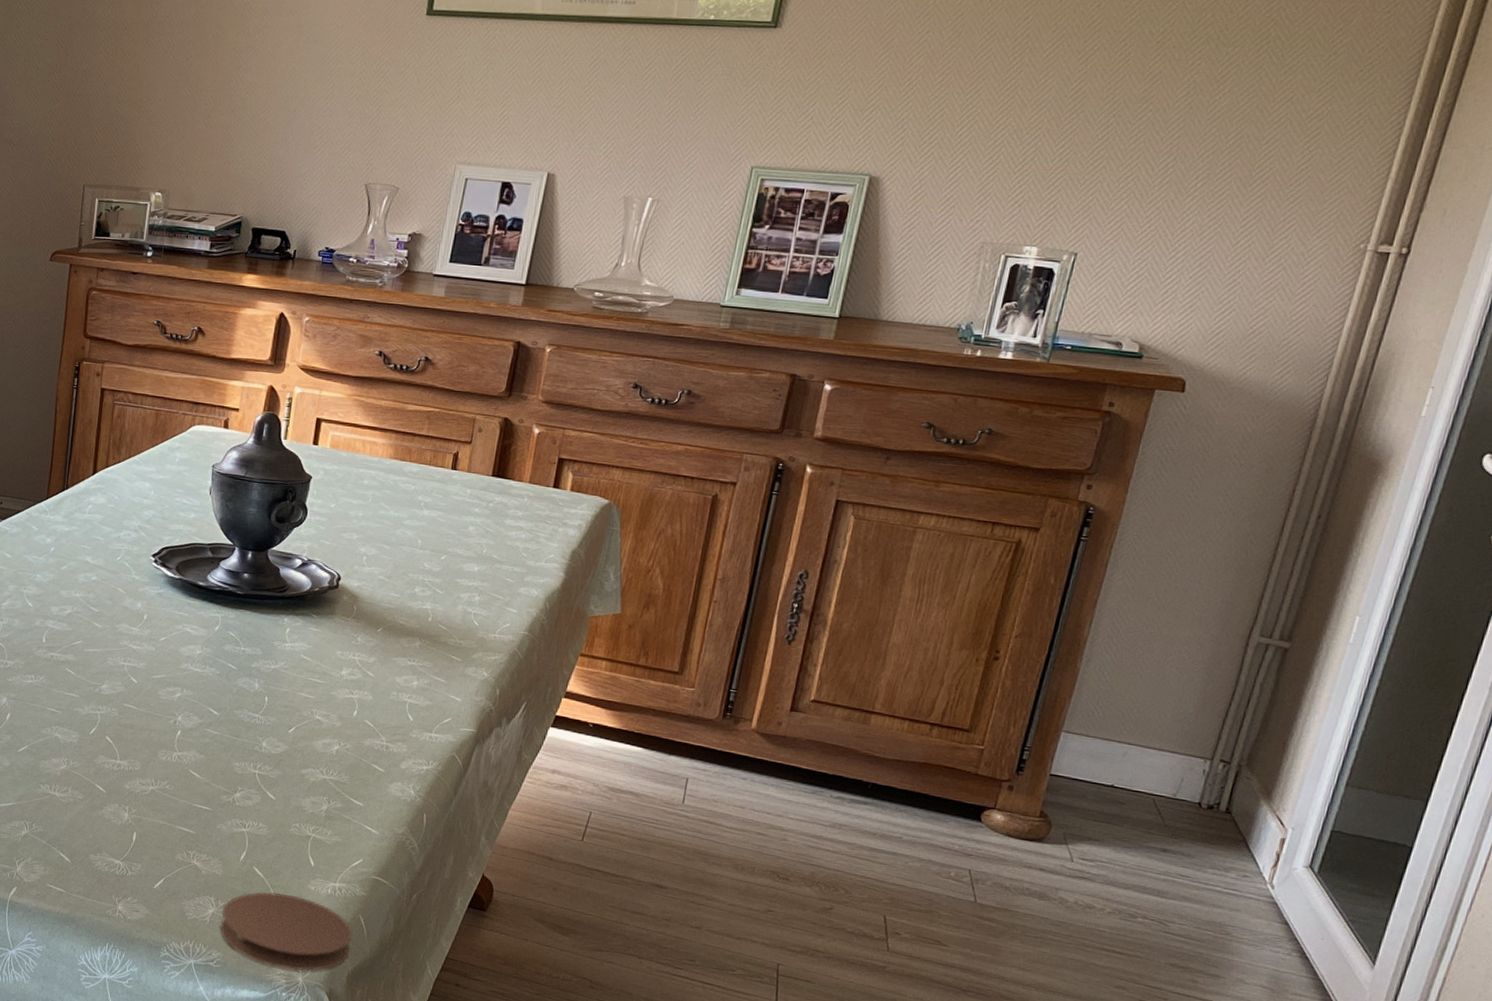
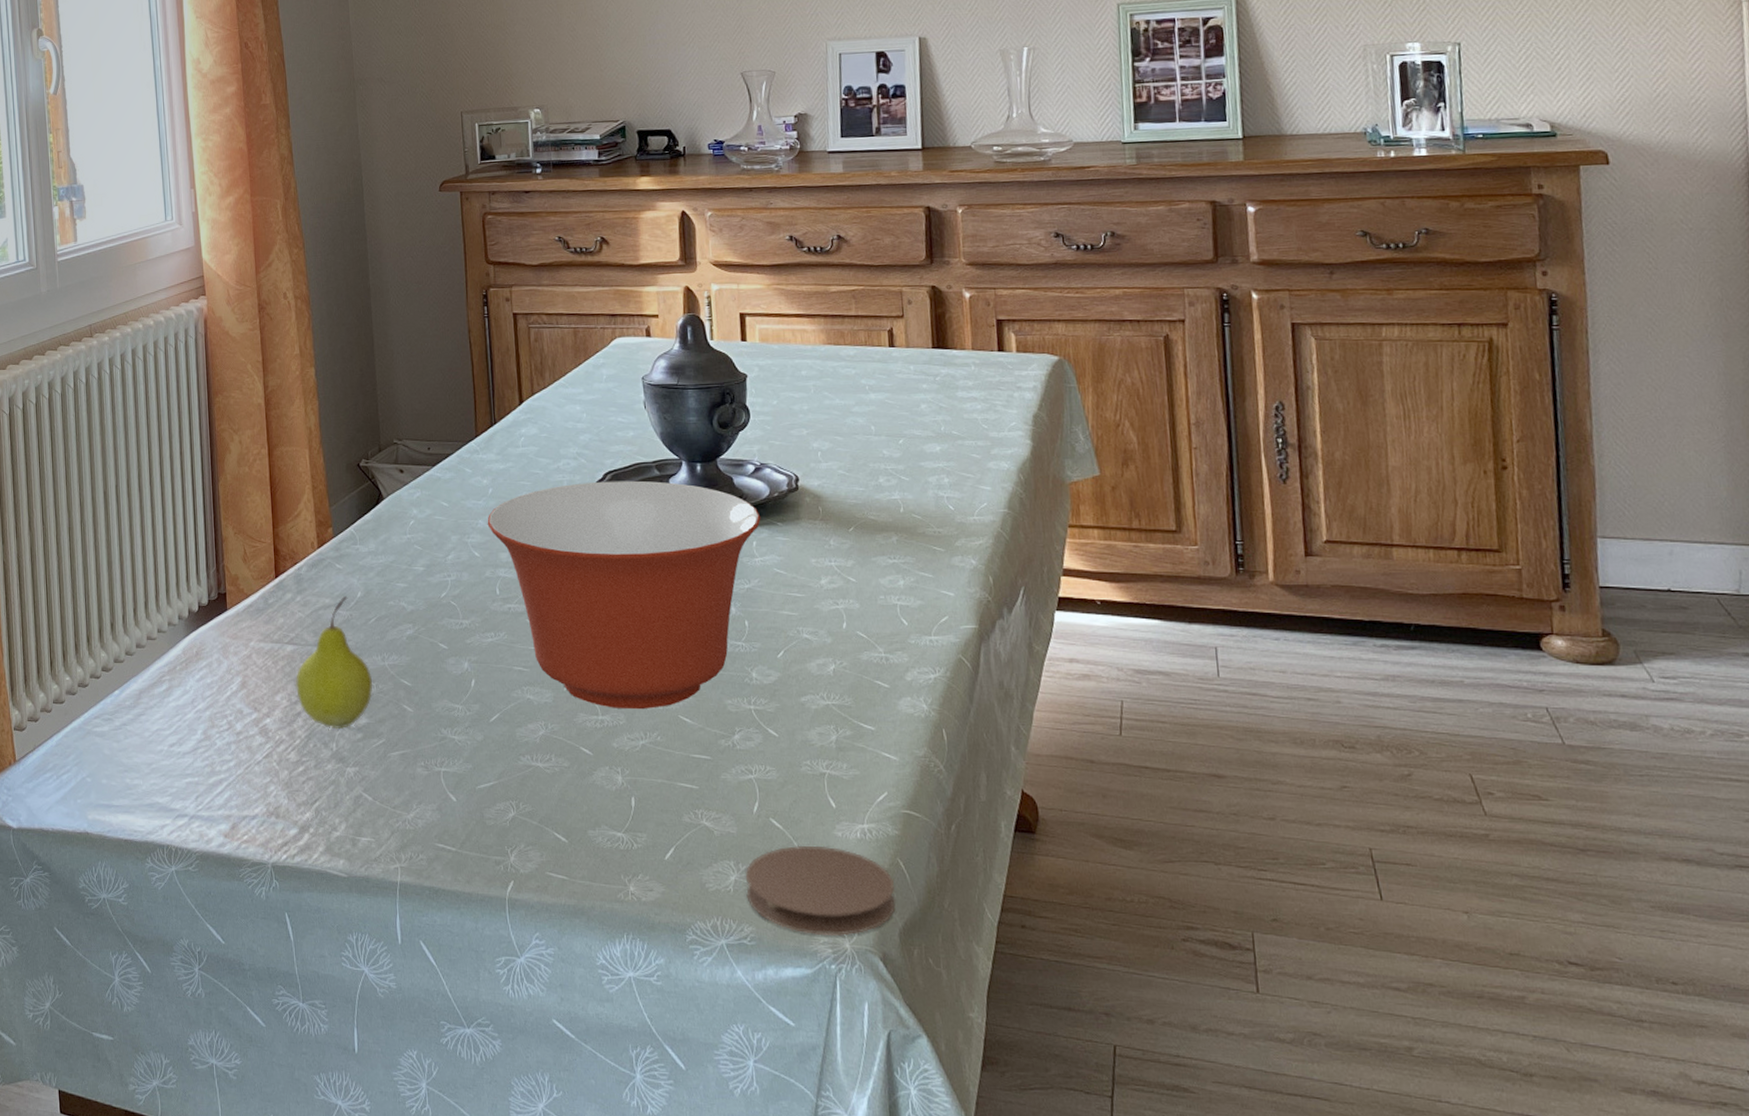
mixing bowl: none [44,553,299,761] -> present [487,480,761,709]

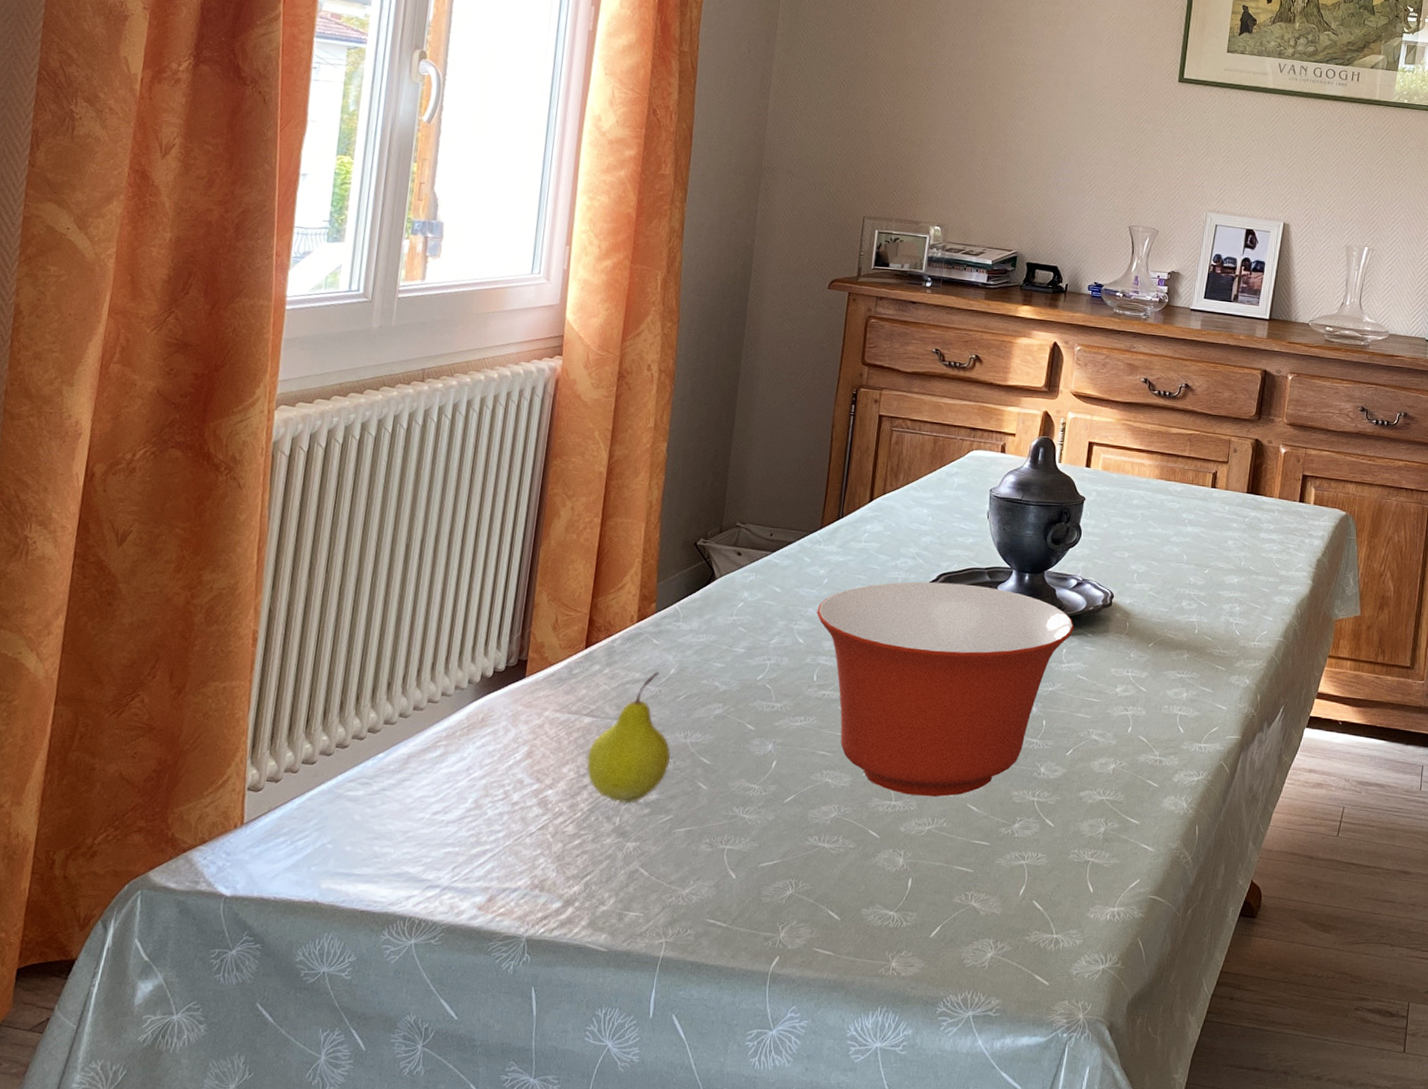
coaster: present [745,845,896,936] -> none [999,925,1132,1007]

